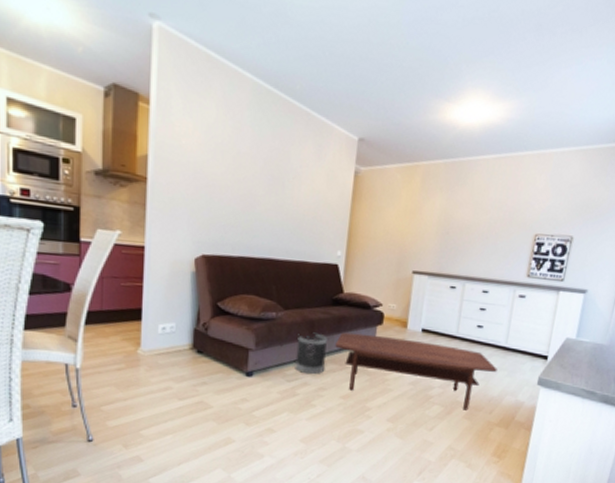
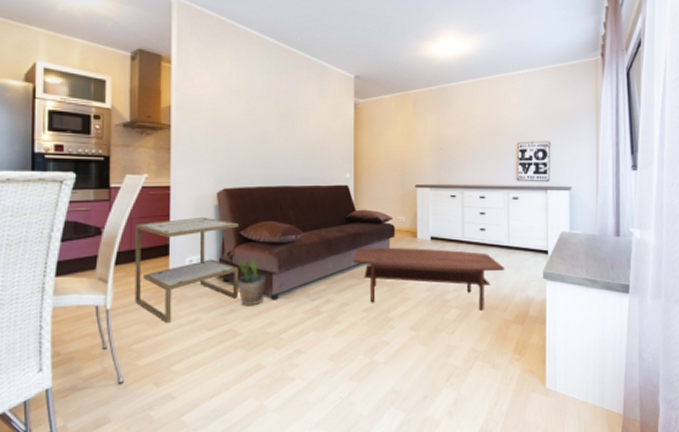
side table: none [105,282,216,388] -> present [134,216,239,323]
potted plant: none [212,331,243,381] -> present [237,257,267,306]
wastebasket: present [293,332,329,375] -> none [316,250,346,292]

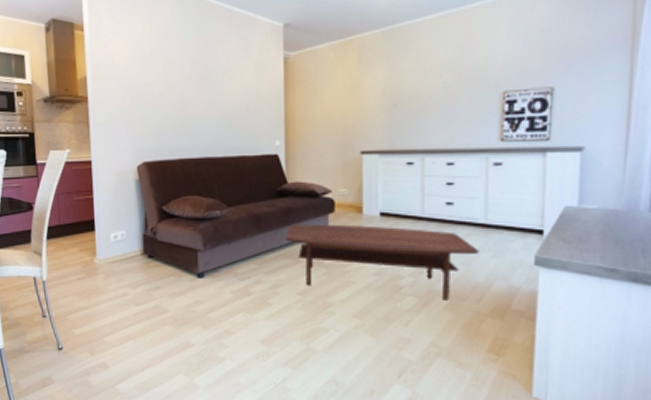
side table: present [134,216,239,323] -> none [62,191,163,296]
potted plant: present [237,257,267,306] -> none [160,233,192,284]

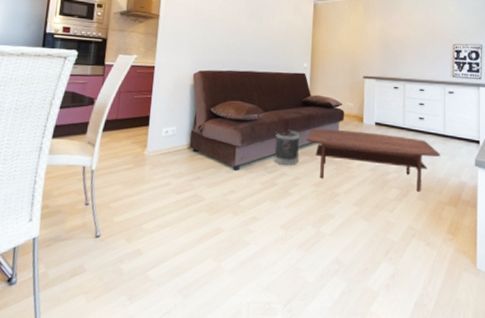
wastebasket: none [244,227,278,272] -> present [273,129,301,166]

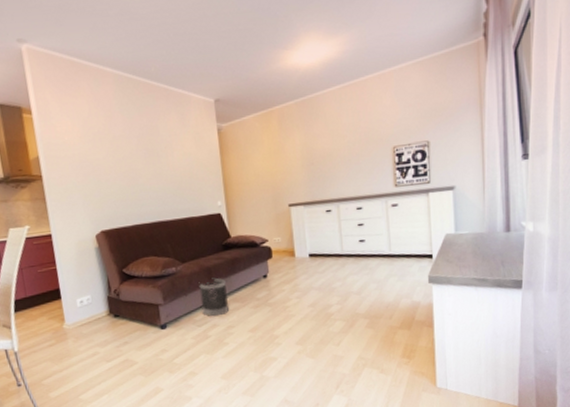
coffee table: present [306,128,440,192] -> none [233,264,388,323]

